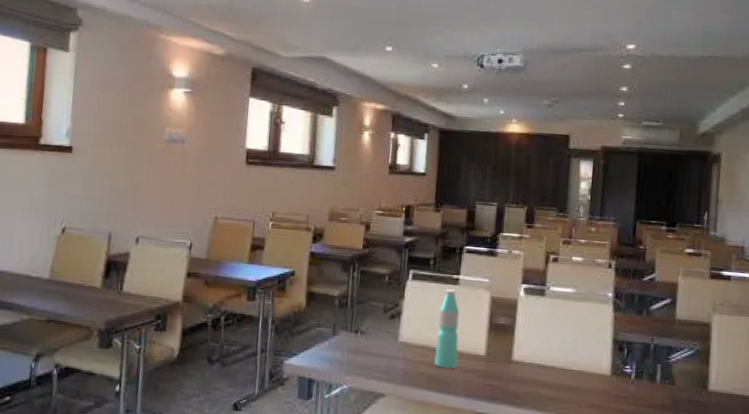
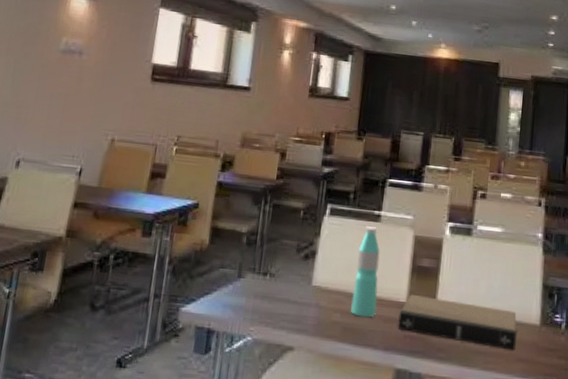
book: none [477,348,588,398] -> present [398,294,517,351]

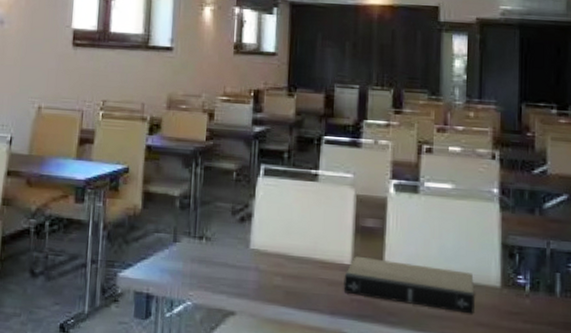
water bottle: present [351,225,380,318] -> none [292,185,320,281]

